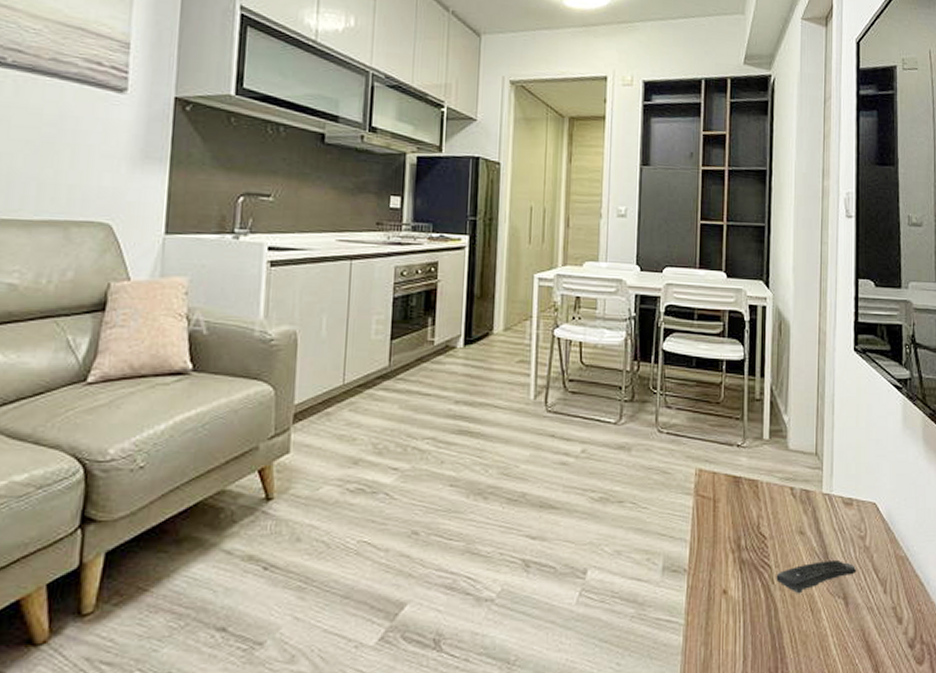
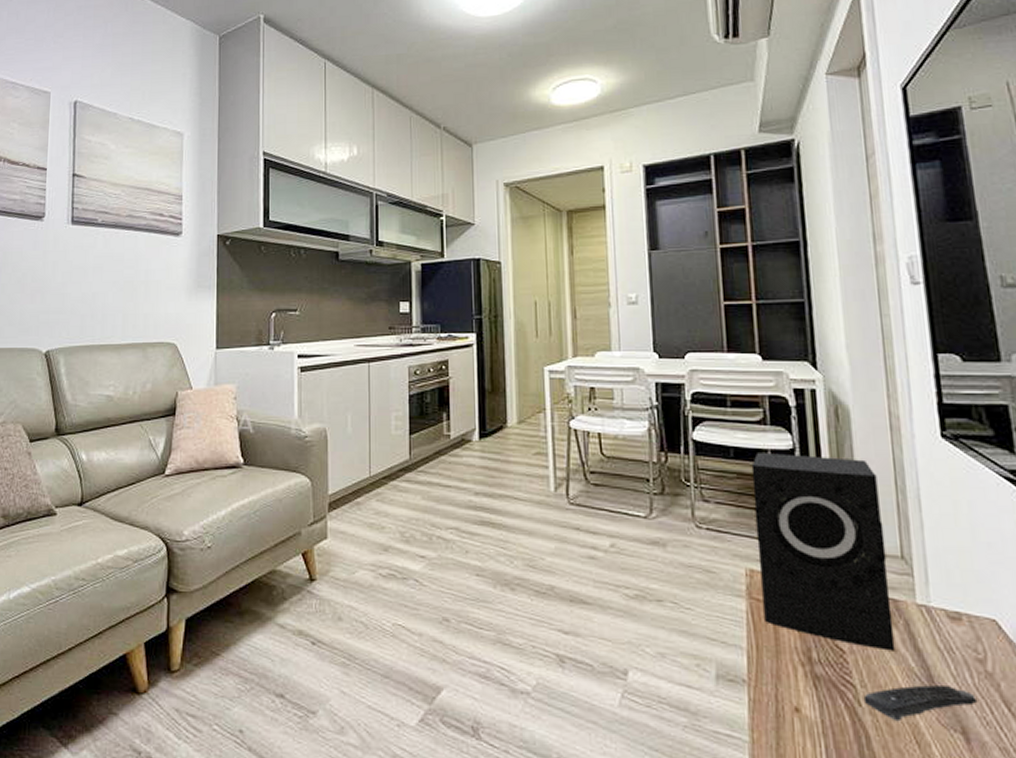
speaker: none [706,361,805,535] -> present [751,451,896,651]

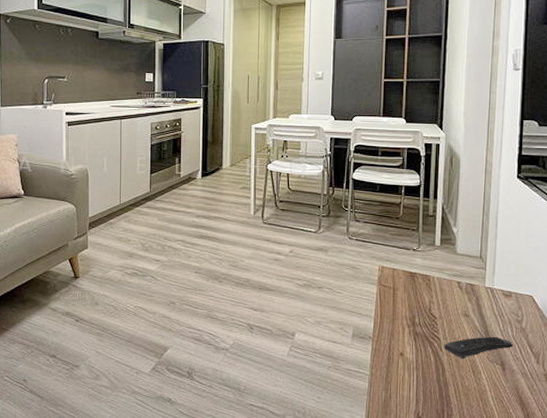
speaker: present [751,451,896,651] -> none [387,187,472,317]

